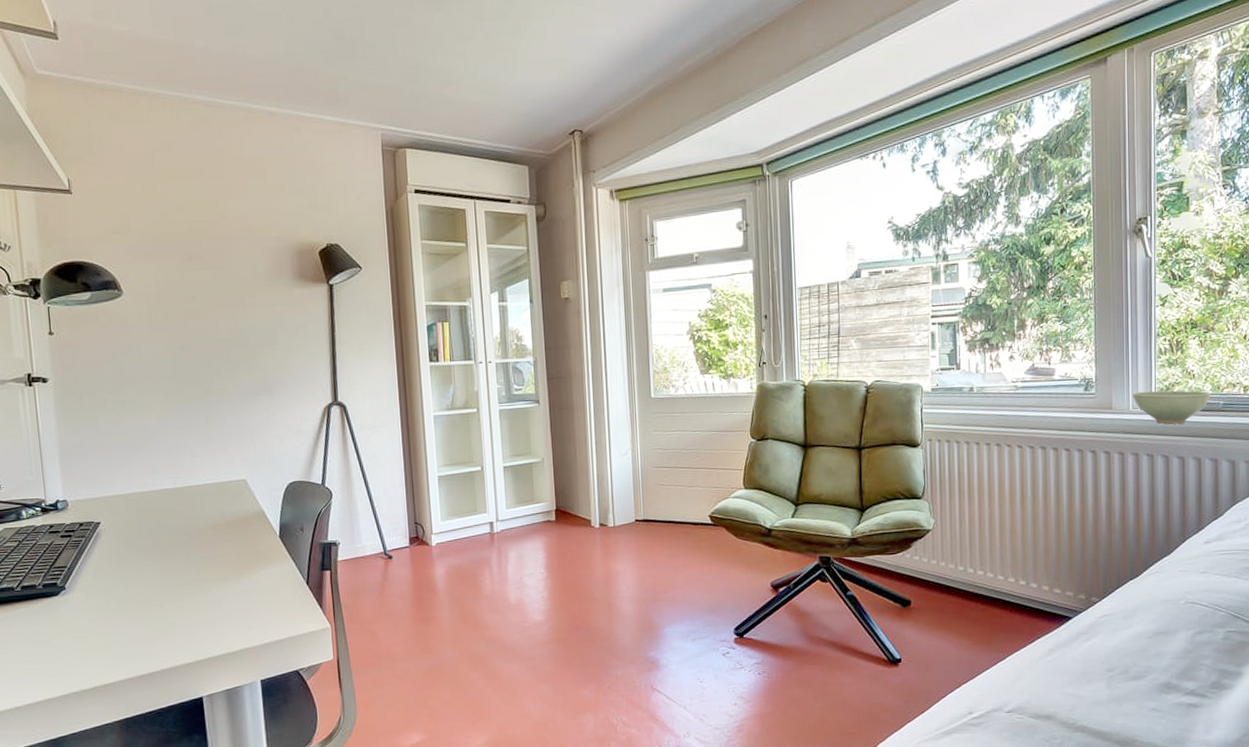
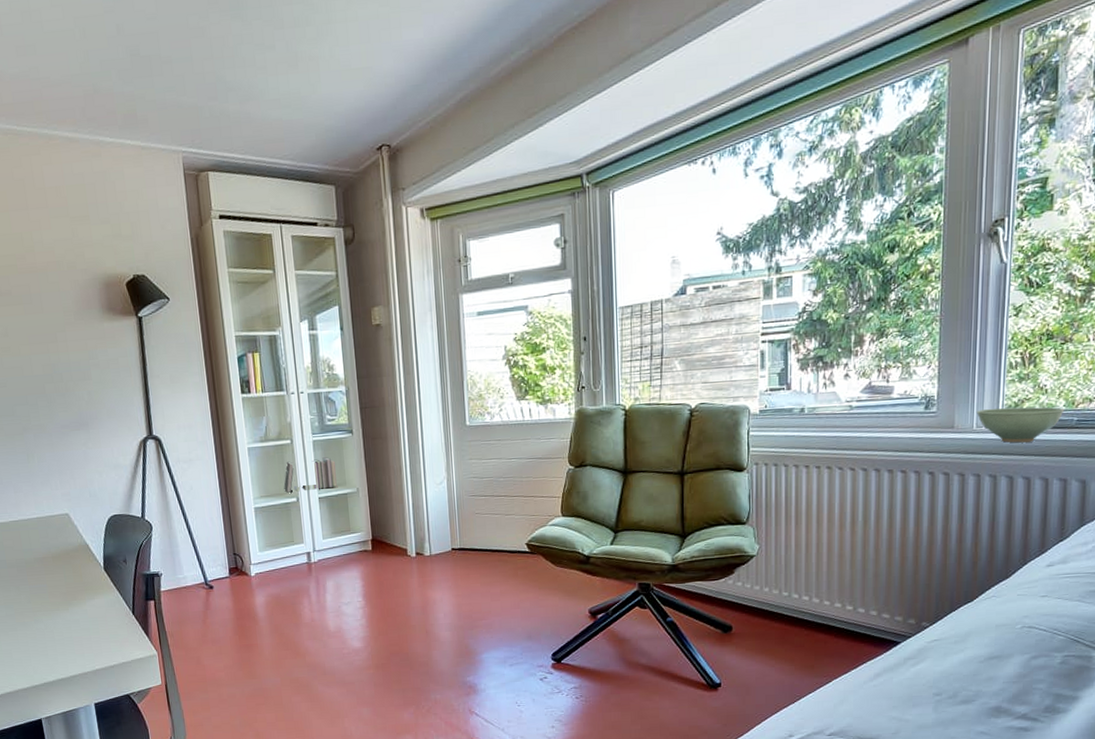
books: none [468,426,522,461] -> present [284,457,337,493]

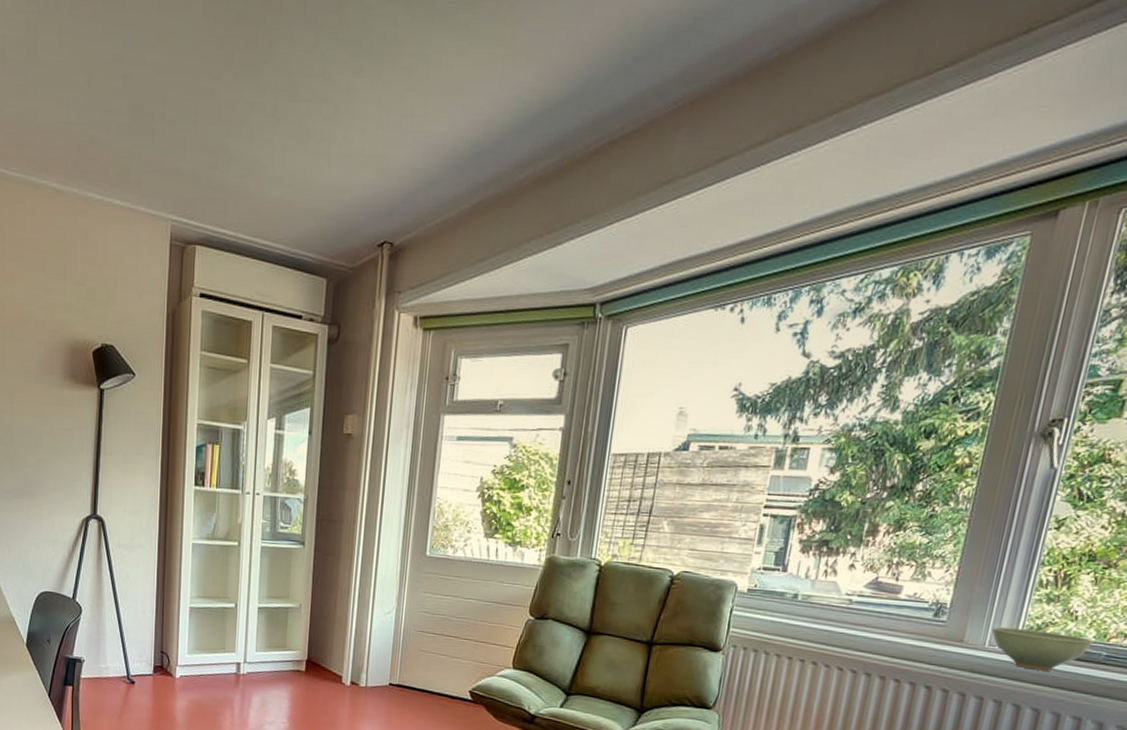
books: present [284,457,337,493] -> none [223,564,282,600]

